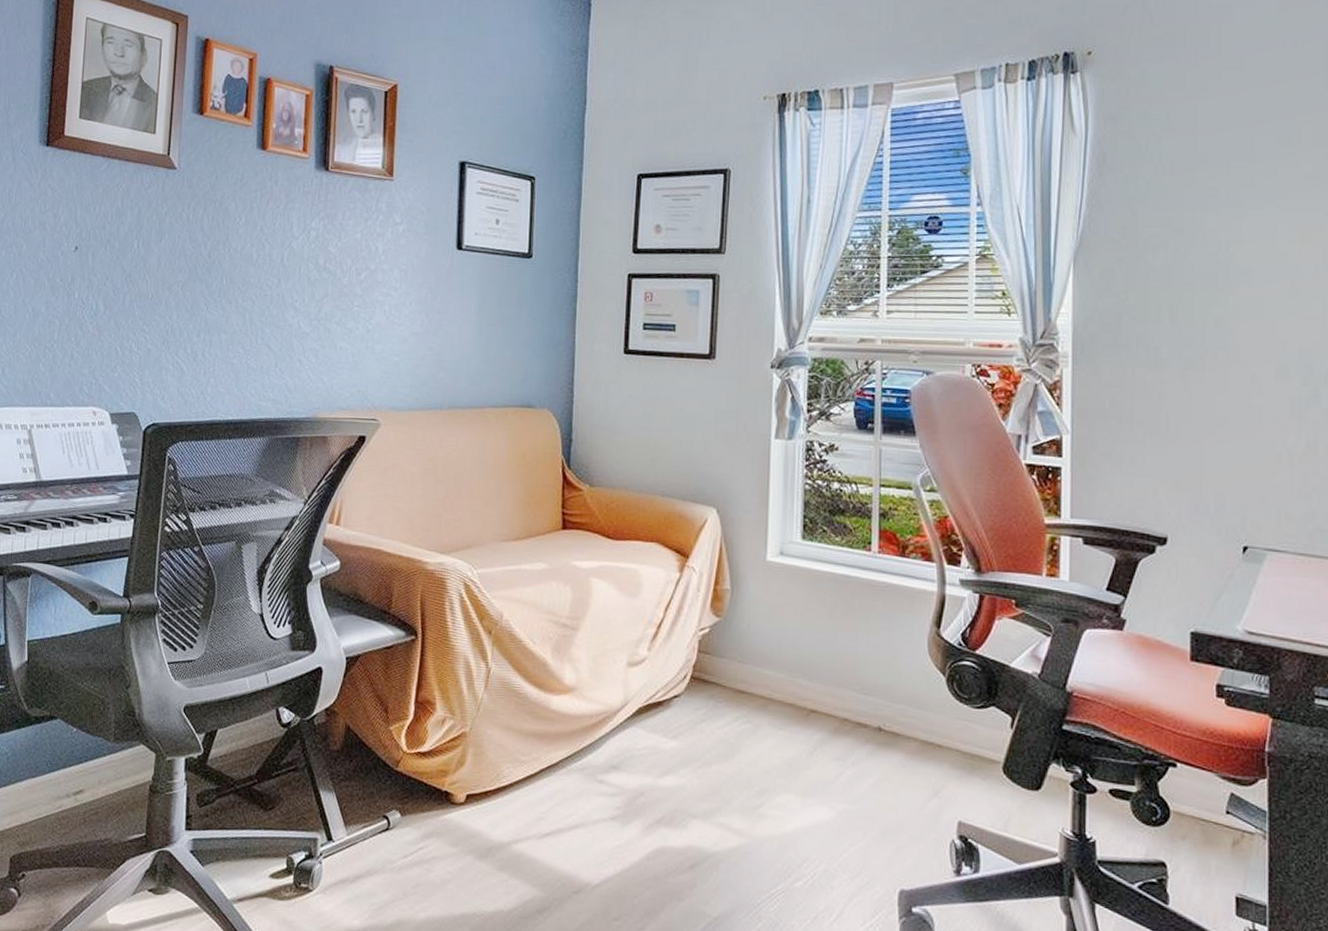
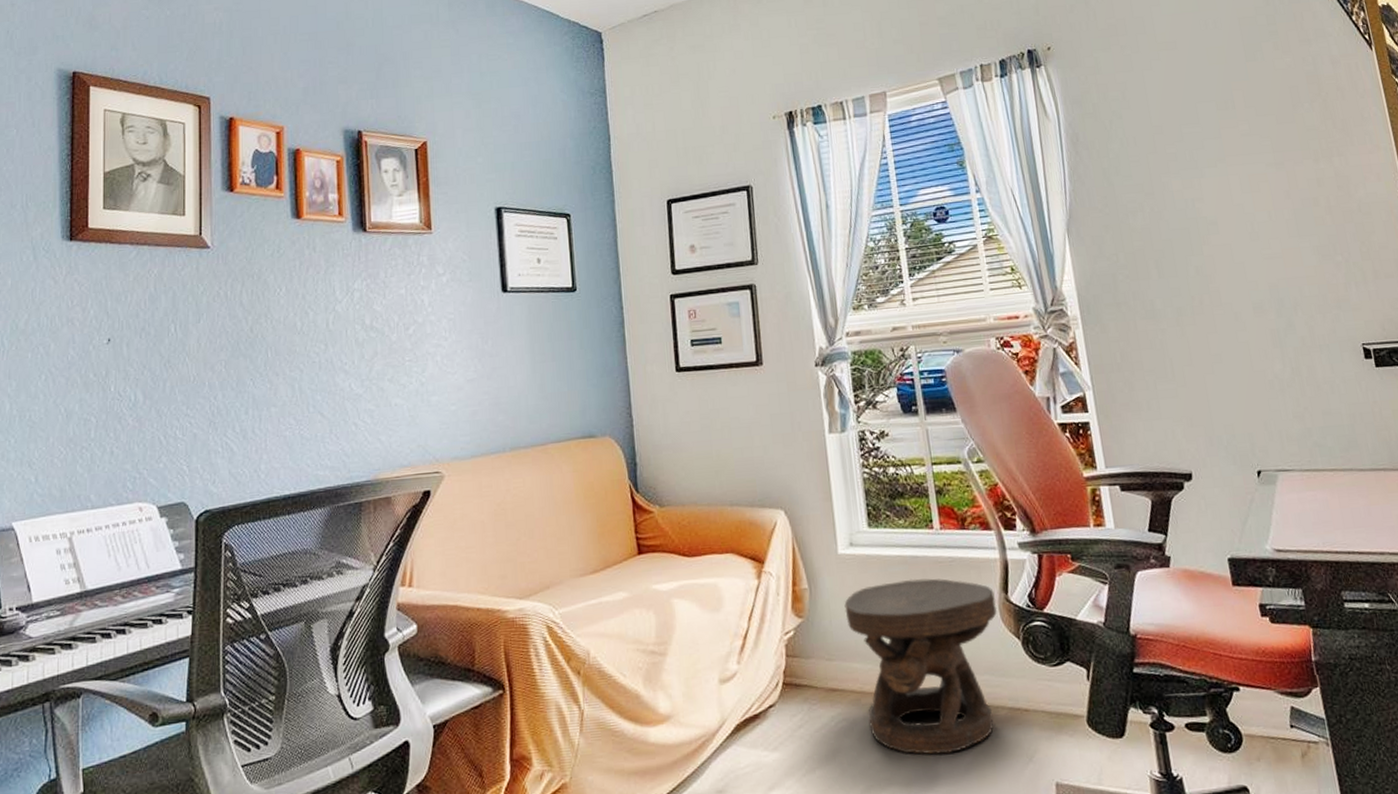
carved stool: none [765,597,926,774] -> present [844,578,998,755]

